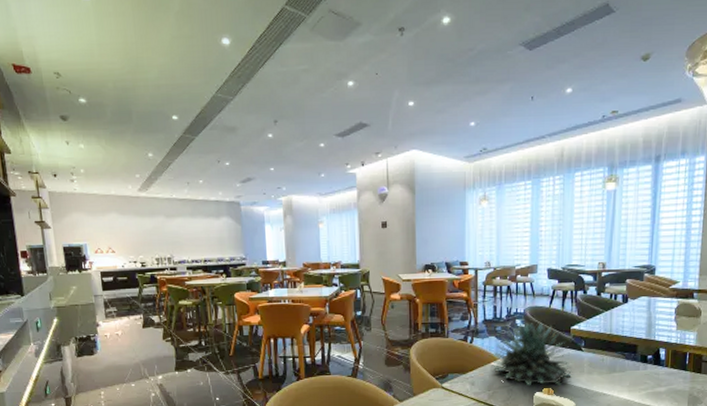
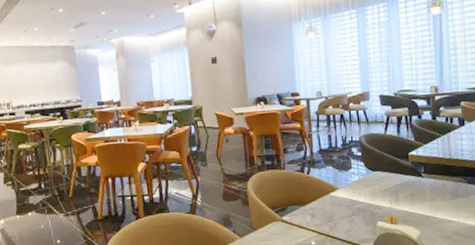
succulent plant: present [491,322,573,387] -> none [330,150,415,216]

